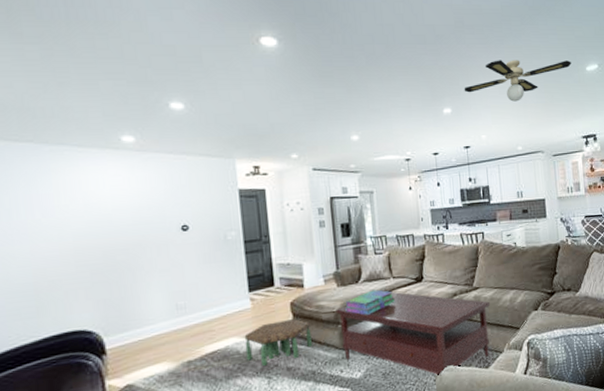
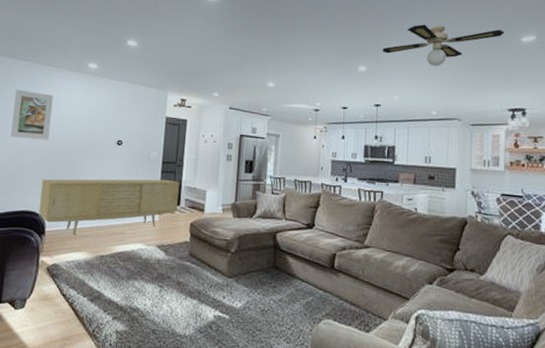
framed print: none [17,180,85,245] -> present [10,89,54,140]
sideboard: none [86,260,272,346] -> present [39,179,179,235]
side table: present [244,319,312,366] -> none [146,237,204,275]
coffee table: present [336,291,491,376] -> none [228,232,381,328]
stack of books: present [345,289,395,315] -> none [237,227,284,250]

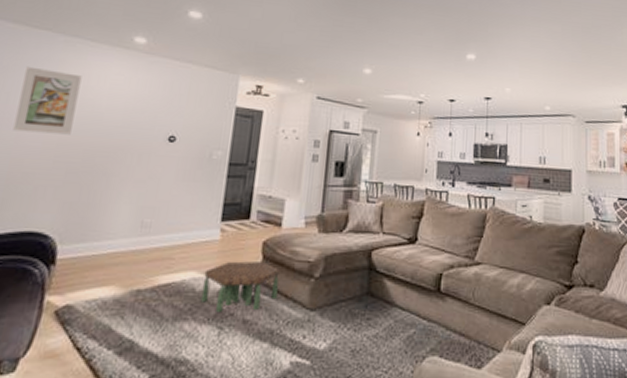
sideboard: present [39,179,179,235] -> none [48,185,250,264]
side table: none [146,237,204,275] -> present [200,261,280,312]
ceiling fan: present [382,24,504,66] -> none [492,11,615,58]

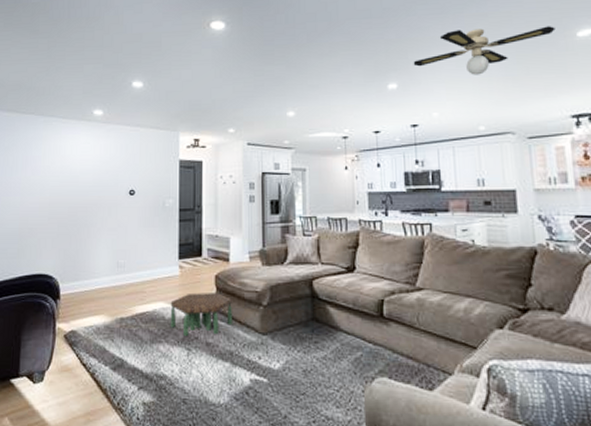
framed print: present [13,66,82,135] -> none [18,145,60,197]
ceiling fan: none [492,11,615,58] -> present [413,26,555,75]

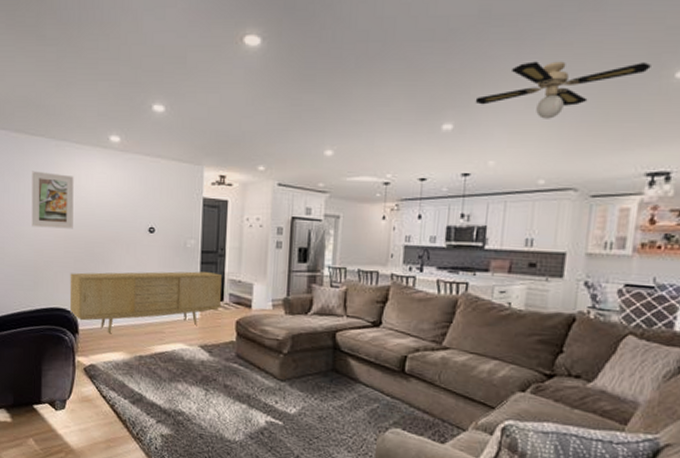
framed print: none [18,145,60,197] -> present [31,170,74,229]
sideboard: none [52,229,199,297] -> present [69,271,222,334]
side table: present [170,293,232,336] -> none [189,336,252,377]

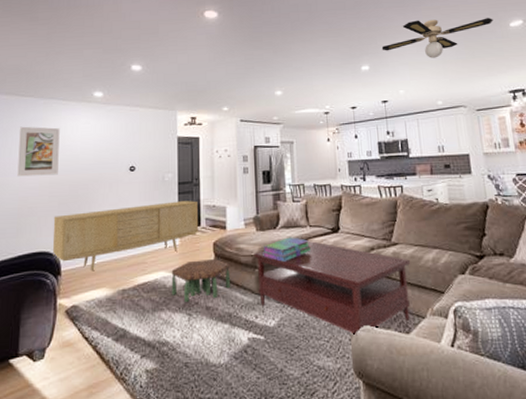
side table: none [189,336,252,377] -> present [171,259,230,302]
coffee table: none [279,331,462,437] -> present [254,240,411,336]
stack of books: none [290,325,345,351] -> present [263,237,311,262]

